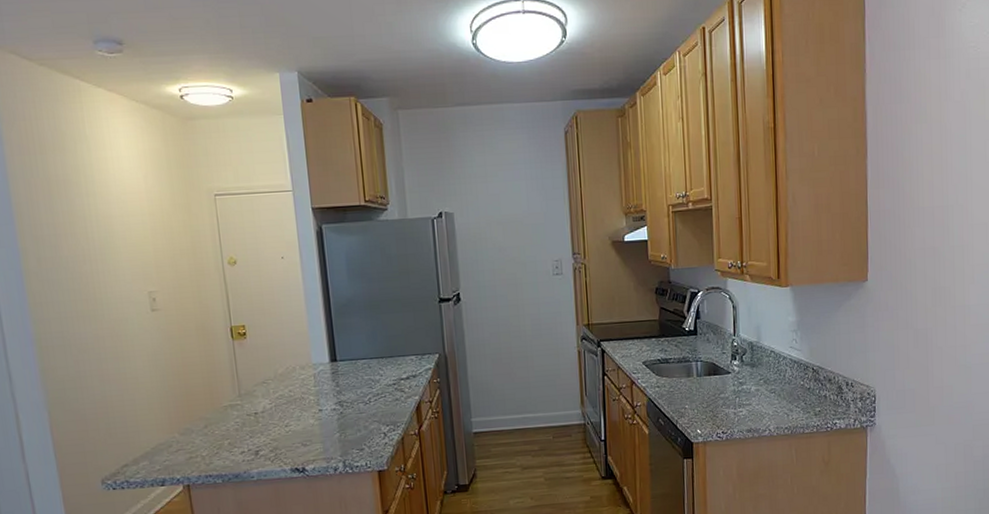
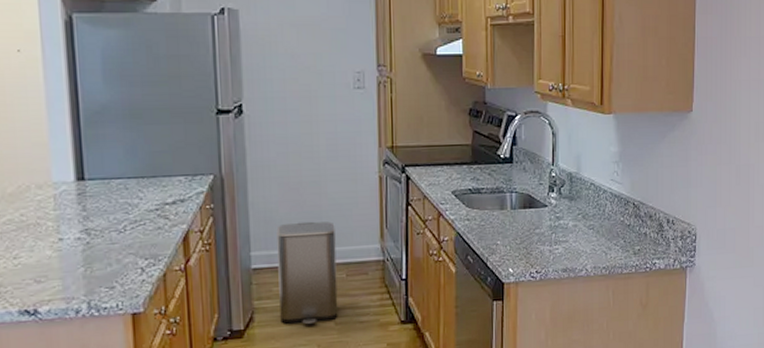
pedal bin: none [492,391,547,480] -> present [276,221,338,325]

